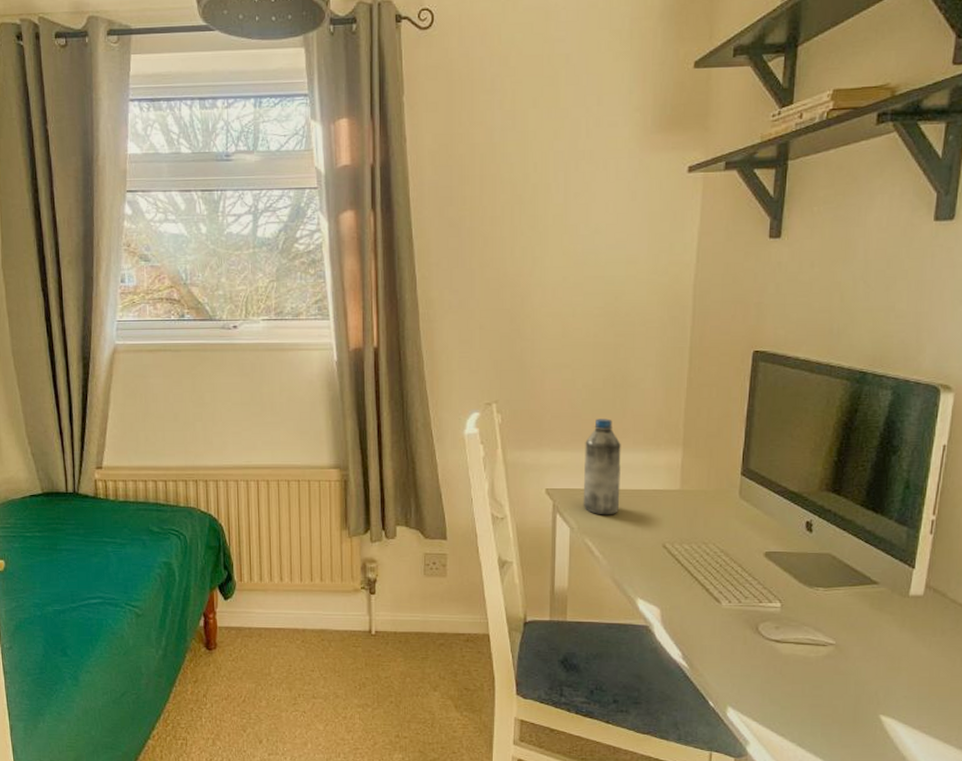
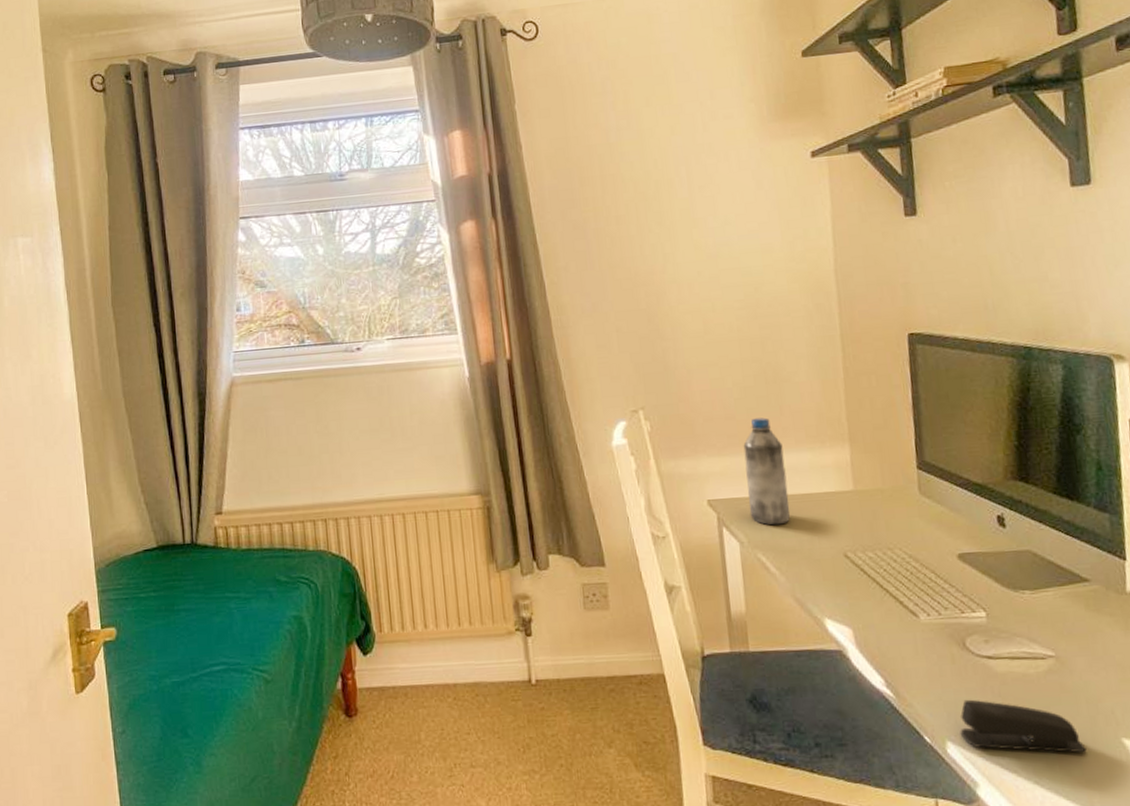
stapler: none [740,674,847,725] -> present [960,699,1087,754]

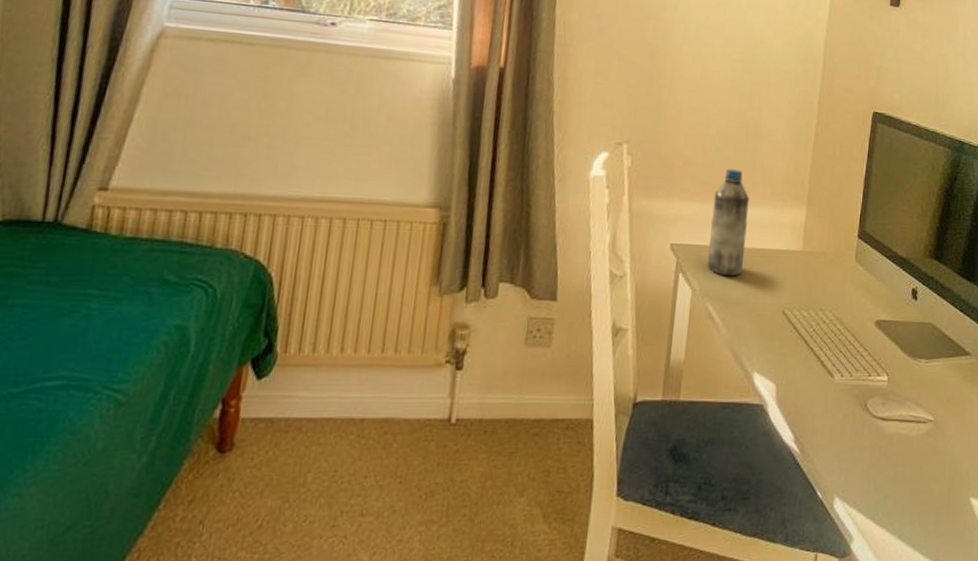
stapler: present [960,699,1087,754] -> none [847,457,943,511]

